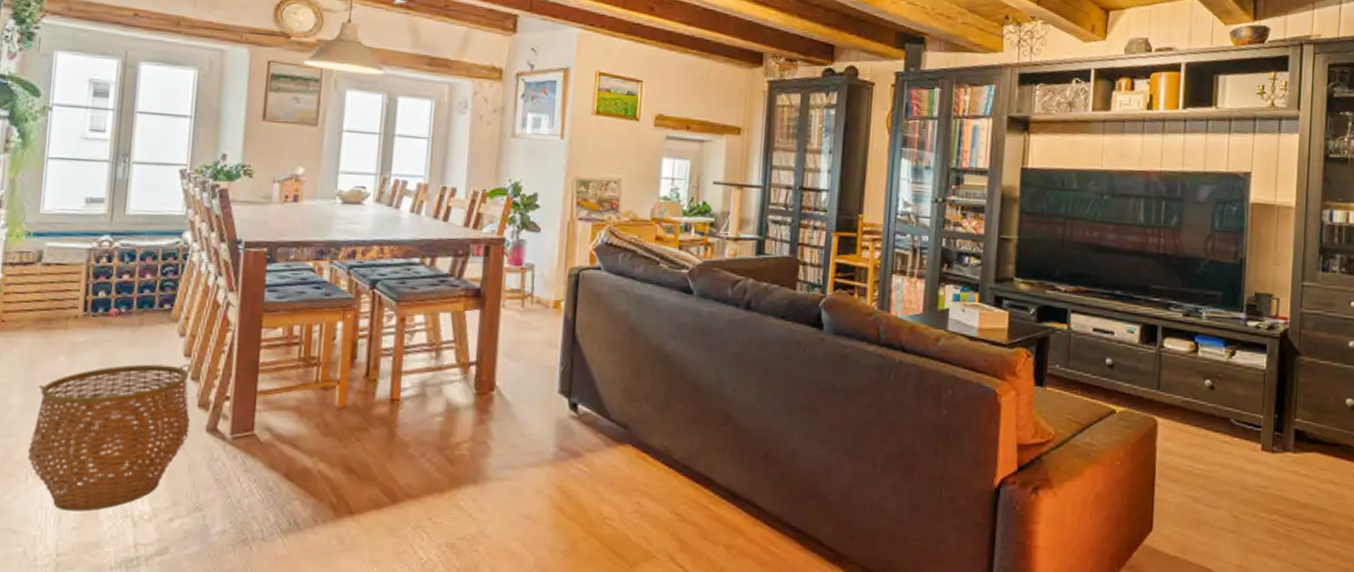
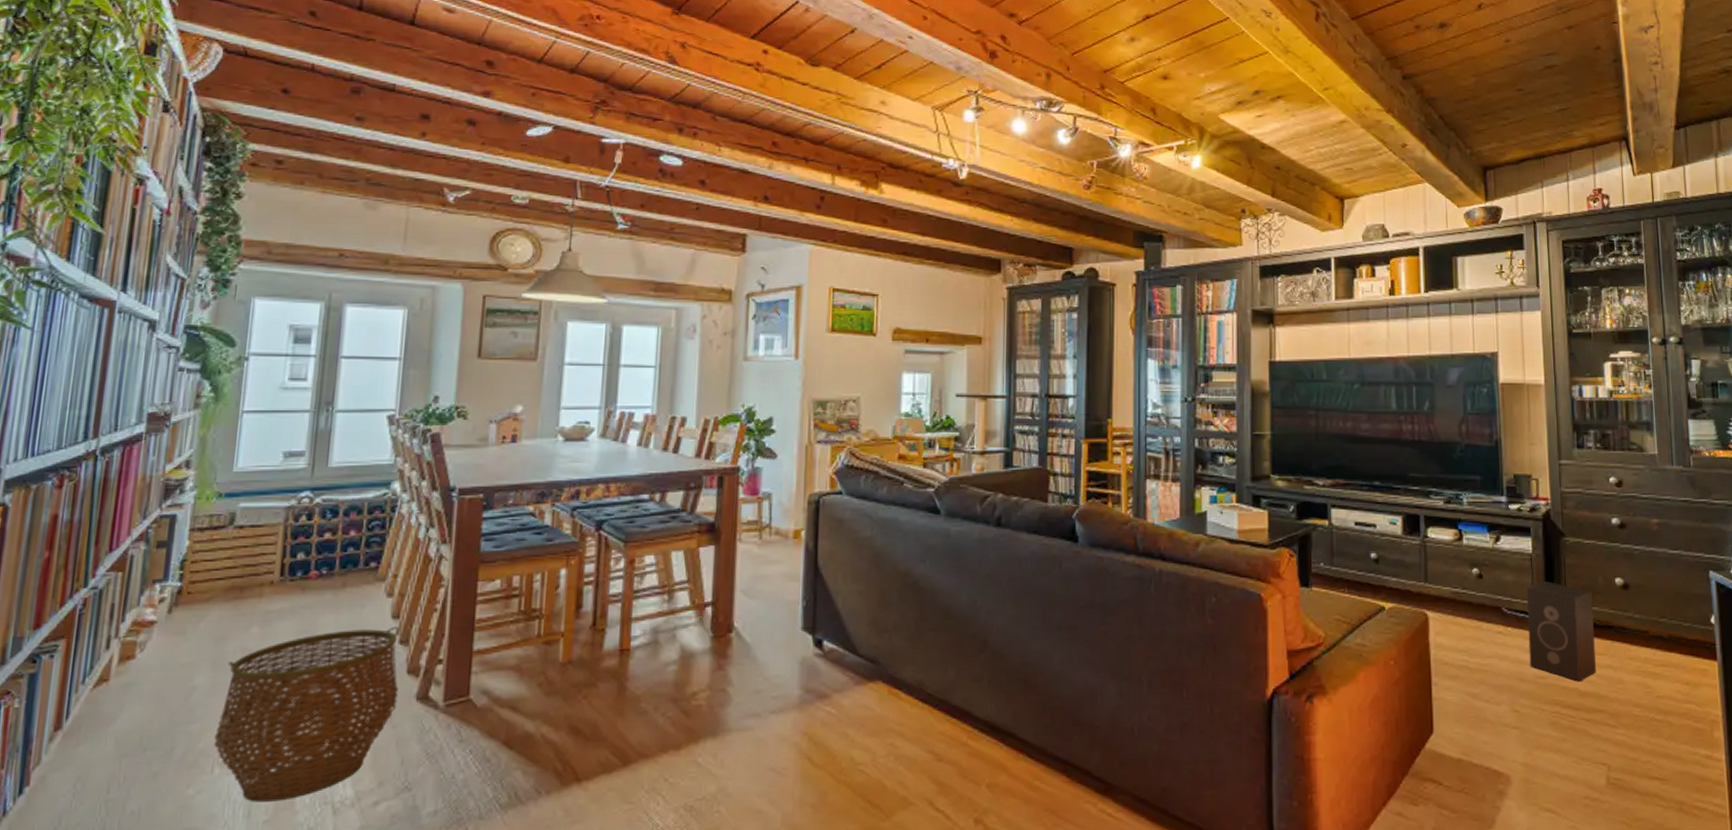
speaker: none [1252,396,1322,494] -> present [1526,580,1596,682]

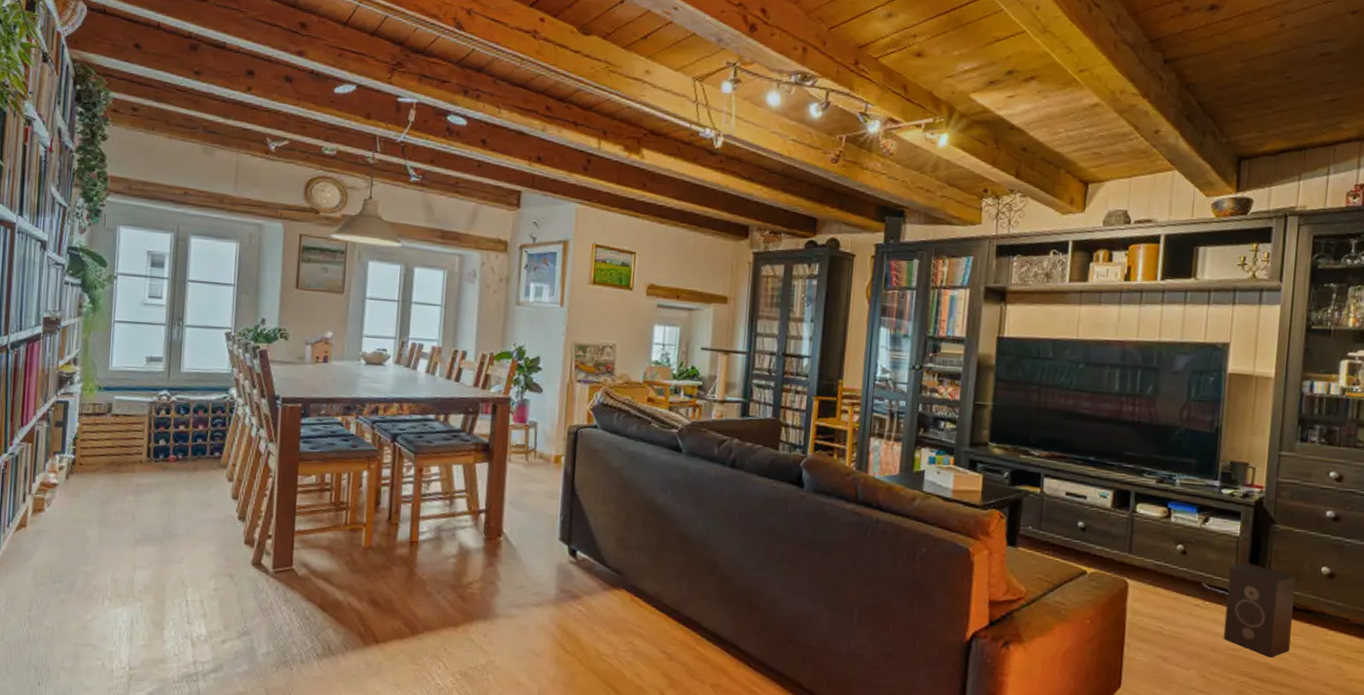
basket: present [214,626,400,802] -> none [104,504,239,632]

